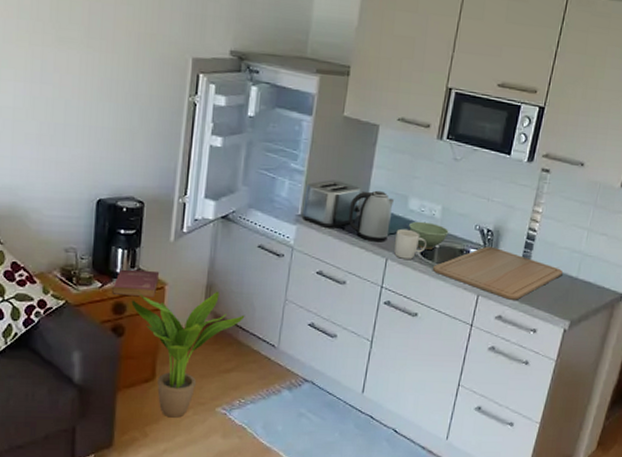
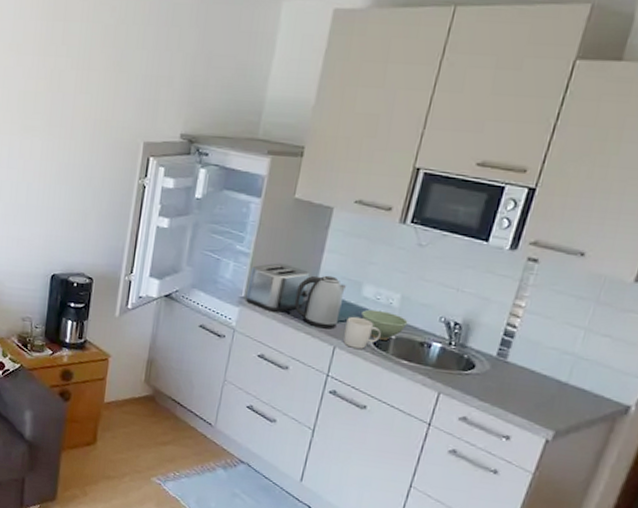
book: present [112,269,160,298] -> none [61,339,105,368]
potted plant: present [131,291,245,418] -> none [78,361,184,482]
chopping board: present [433,246,563,300] -> none [387,340,549,402]

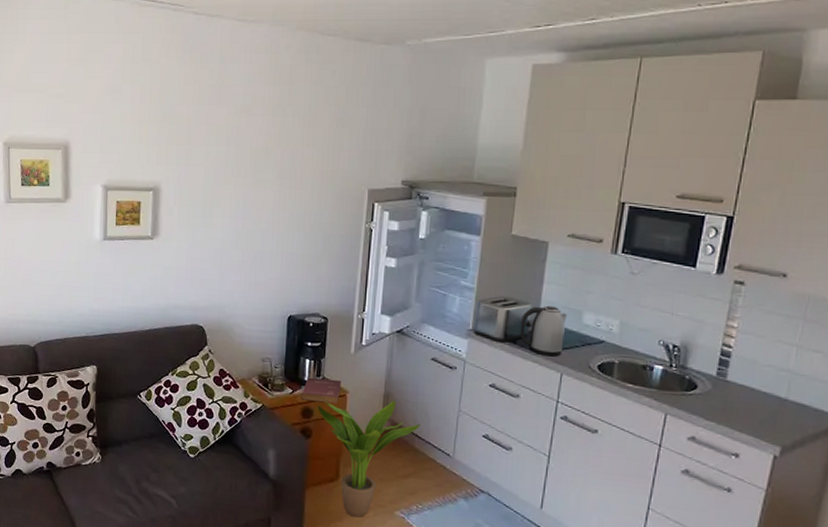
book: none [61,339,105,368] -> present [301,377,342,404]
potted plant: none [78,361,184,482] -> present [317,398,421,518]
mug: present [343,316,381,349] -> none [570,343,604,375]
bowl: present [361,309,408,340] -> none [584,336,629,365]

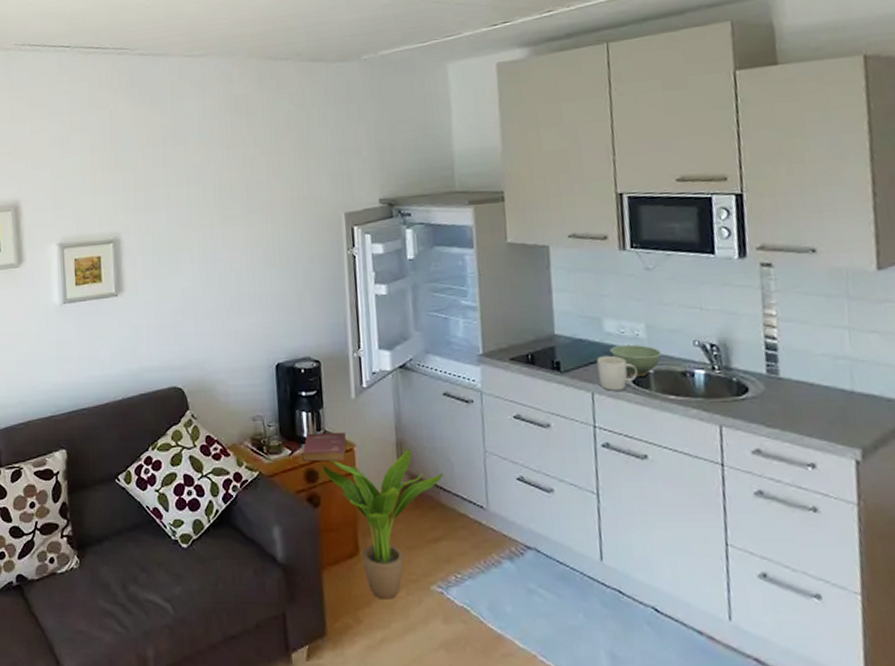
toaster: present [474,296,533,344] -> none [482,311,550,366]
kettle: present [519,305,567,357] -> none [534,316,588,375]
mug: none [570,343,604,375] -> present [596,355,638,391]
bowl: none [584,336,629,365] -> present [610,344,662,377]

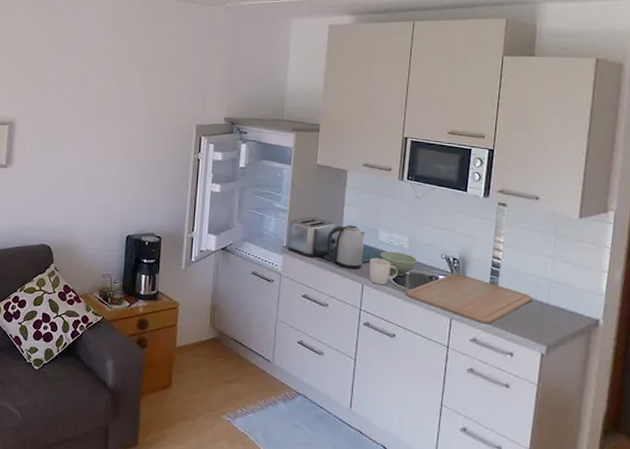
book: present [302,431,347,462] -> none [137,291,174,316]
potted plant: present [322,448,444,599] -> none [152,310,244,423]
toaster: none [482,311,550,366] -> present [288,216,337,258]
kettle: none [534,316,588,375] -> present [326,224,365,270]
chopping board: none [653,364,830,428] -> present [406,273,532,324]

